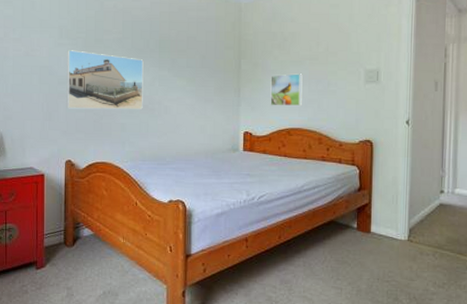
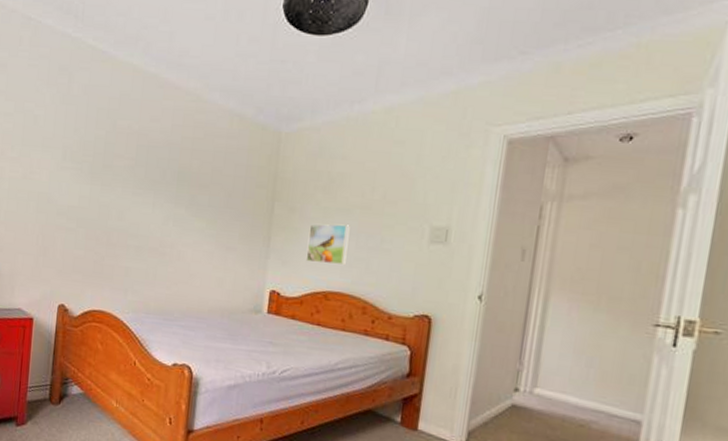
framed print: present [66,50,144,109] -> none [64,175,158,253]

